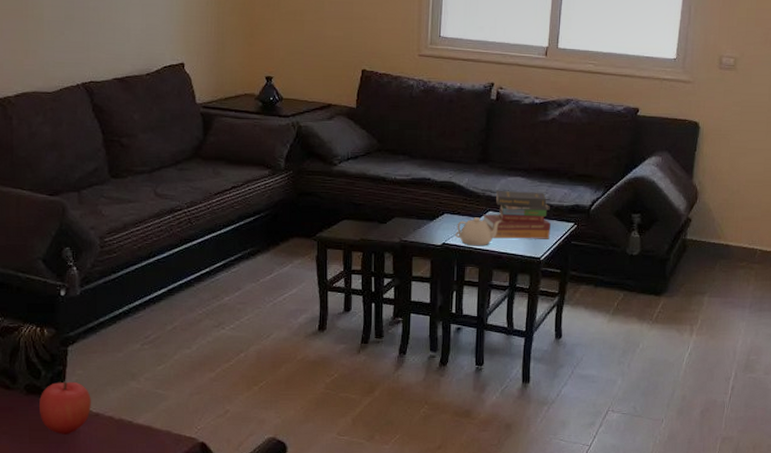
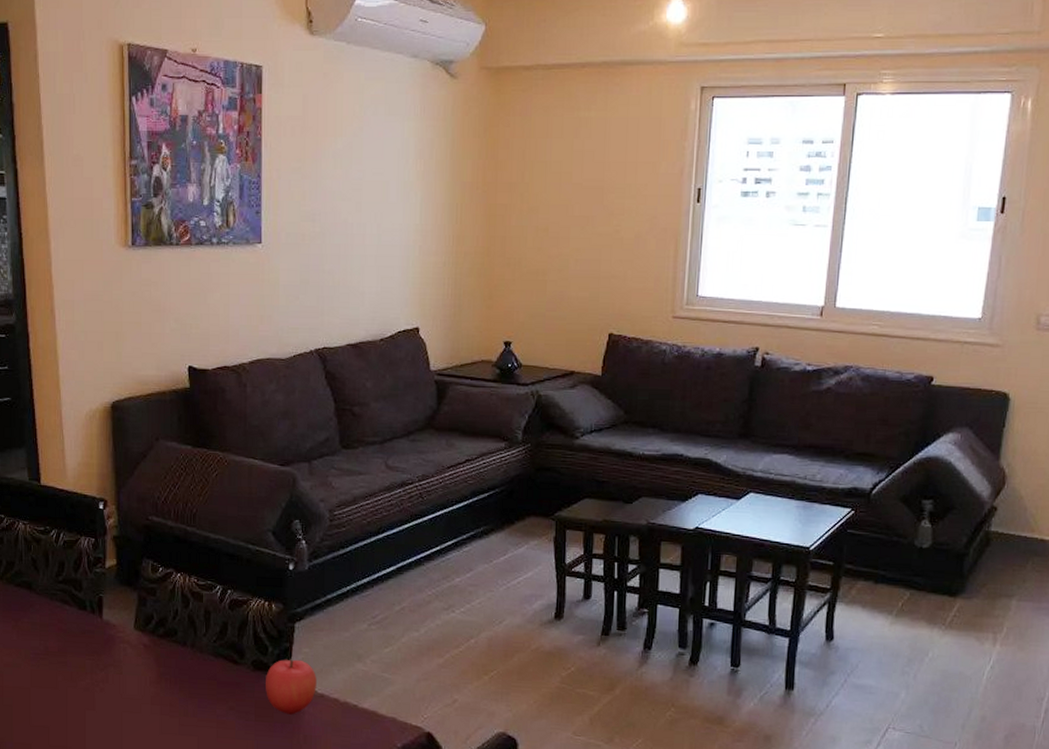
teapot: present [454,217,502,246] -> none [709,499,766,532]
books: present [483,191,551,239] -> none [742,470,823,527]

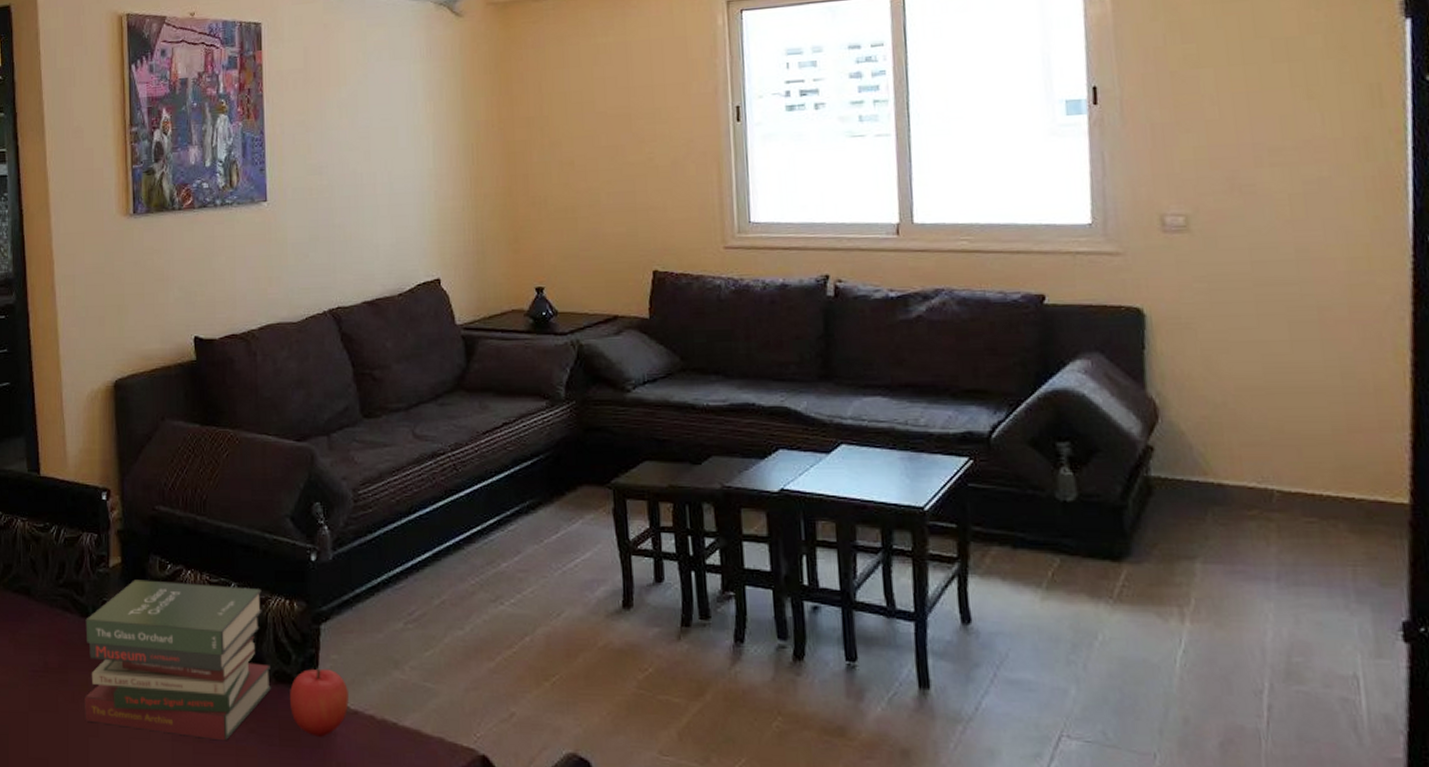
books: none [82,579,250,716] -> present [85,579,272,741]

